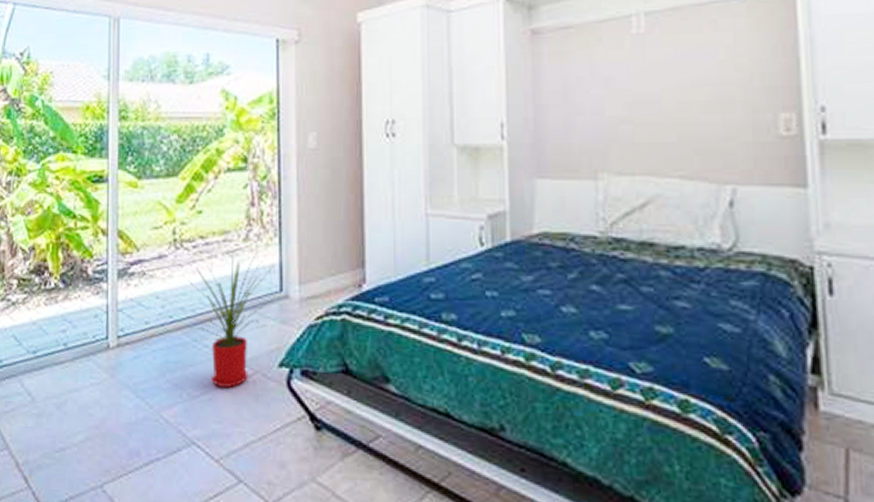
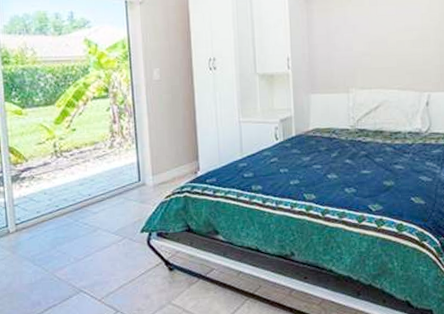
house plant: present [189,252,275,388] -> none [69,156,136,251]

